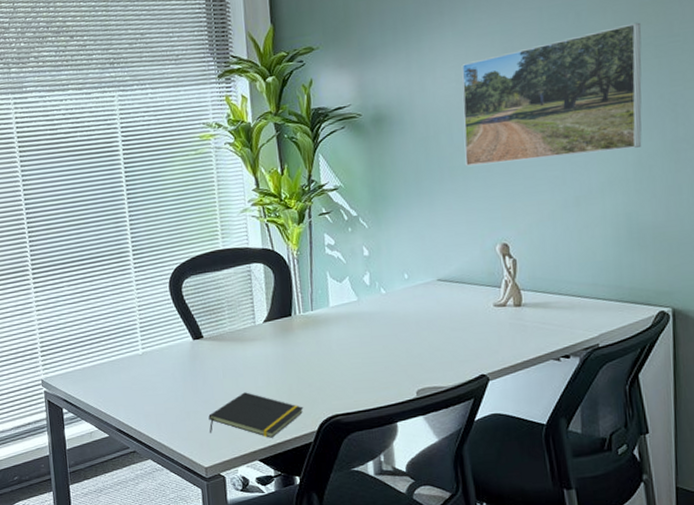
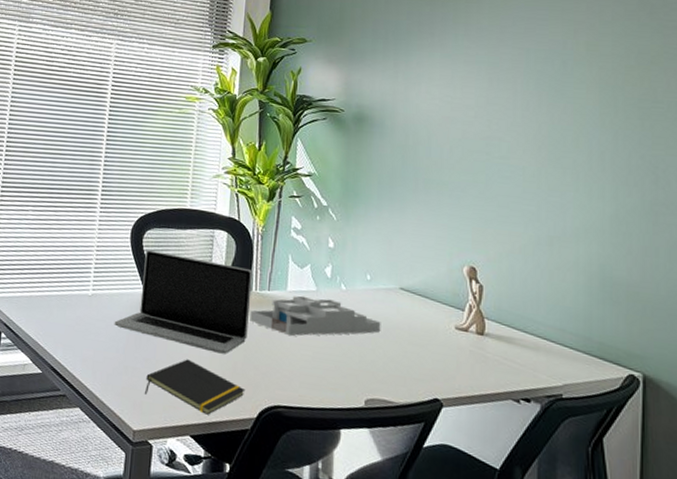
laptop: none [168,294,298,381] -> present [114,250,253,354]
desk organizer: none [297,305,424,349] -> present [250,295,381,337]
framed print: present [461,22,642,167] -> none [441,81,625,201]

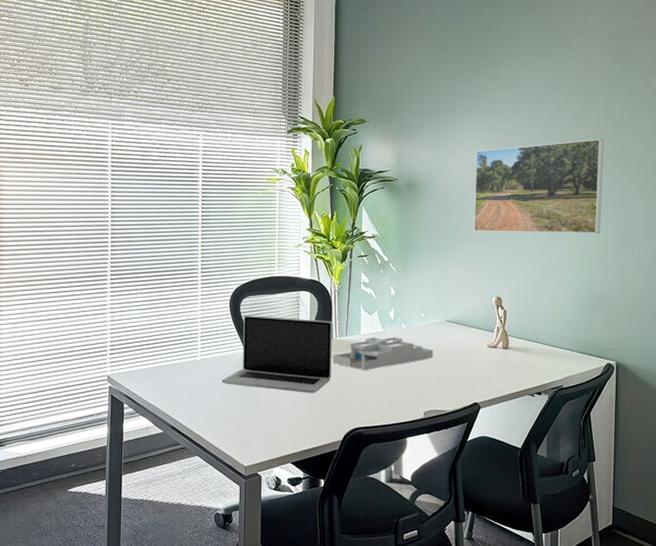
notepad: present [145,359,246,415] -> none [252,402,333,444]
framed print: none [441,81,625,201] -> present [474,138,604,233]

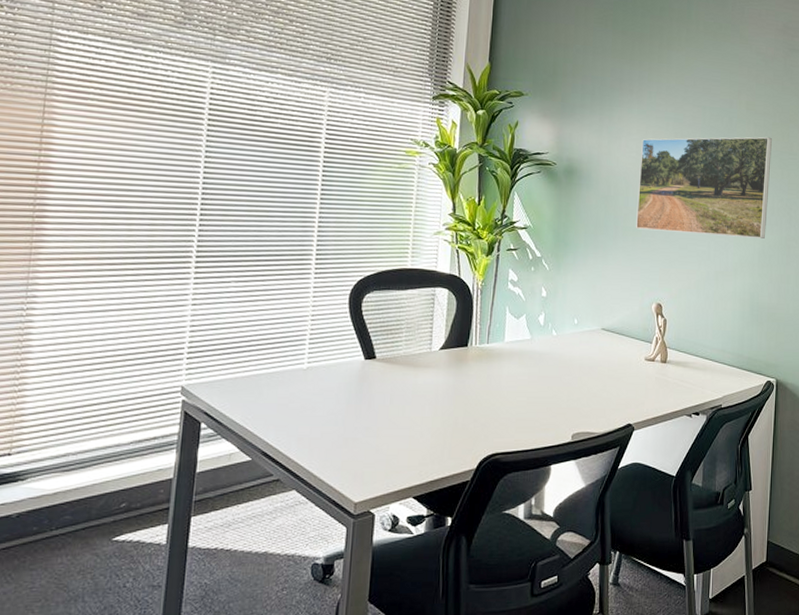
laptop: present [221,316,333,393] -> none [332,315,473,411]
desk organizer: present [333,337,433,371] -> none [470,345,586,386]

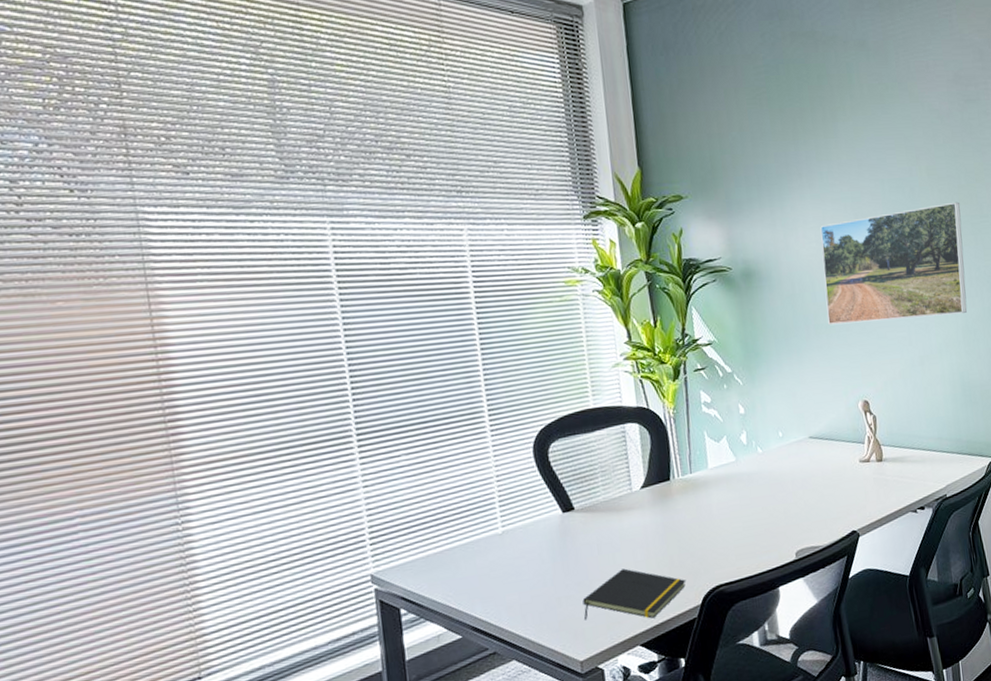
notepad: none [366,422,466,474] -> present [582,568,687,620]

